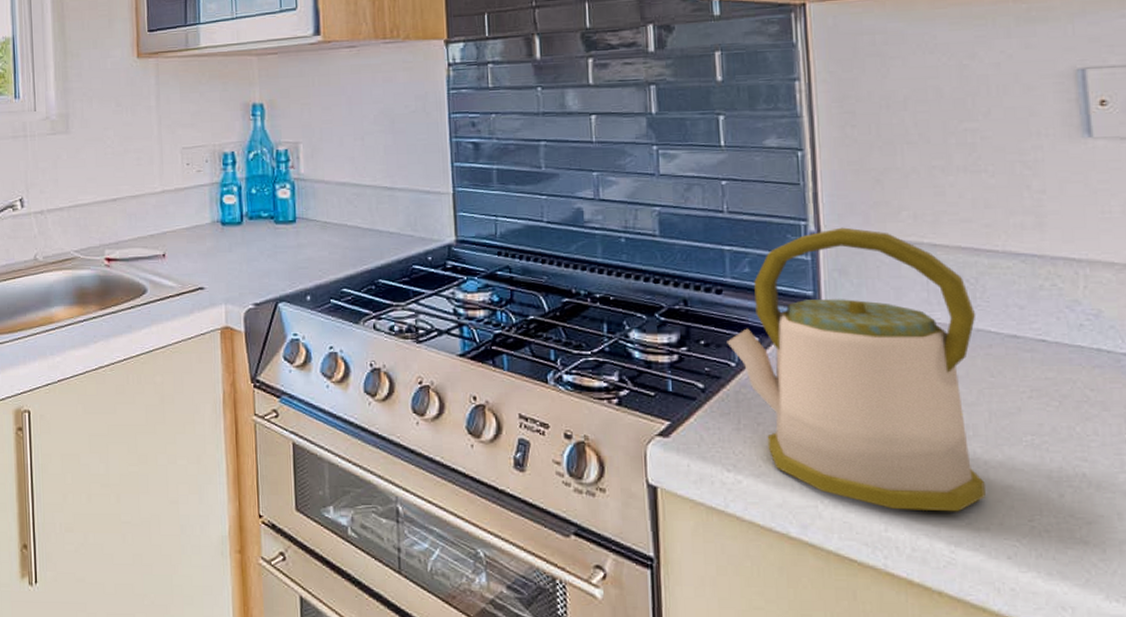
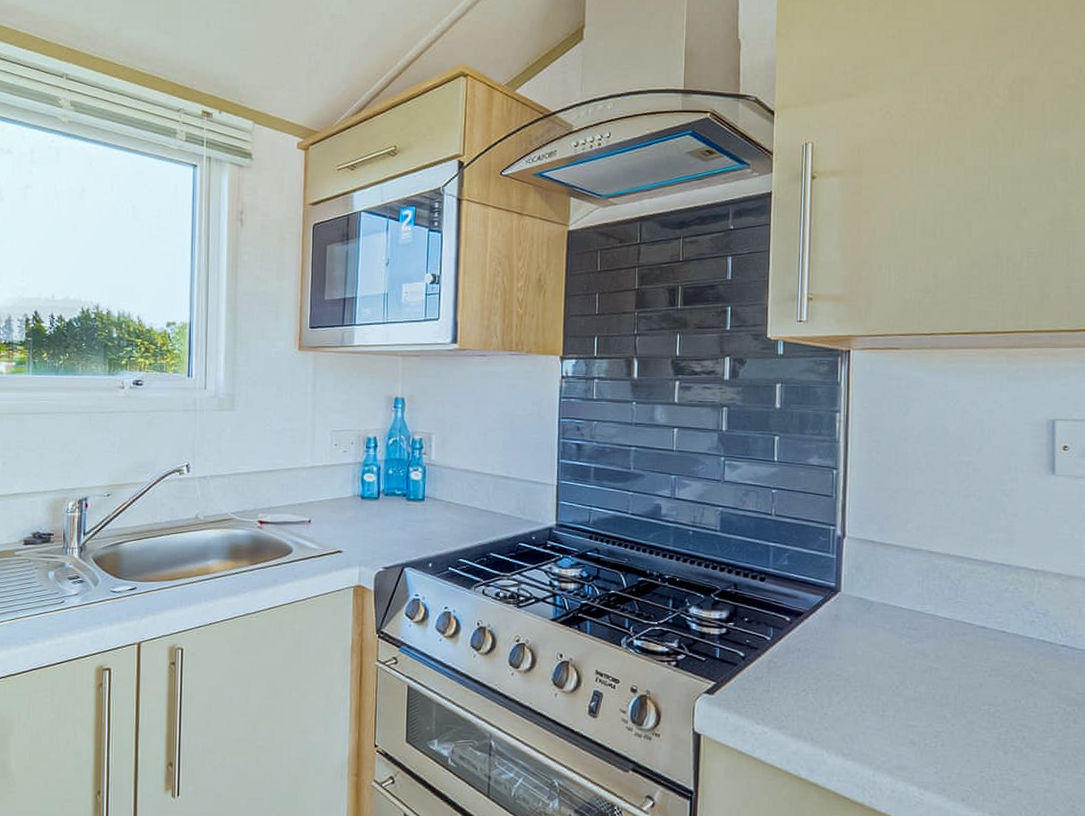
kettle: present [727,227,986,512] -> none [765,533,957,763]

